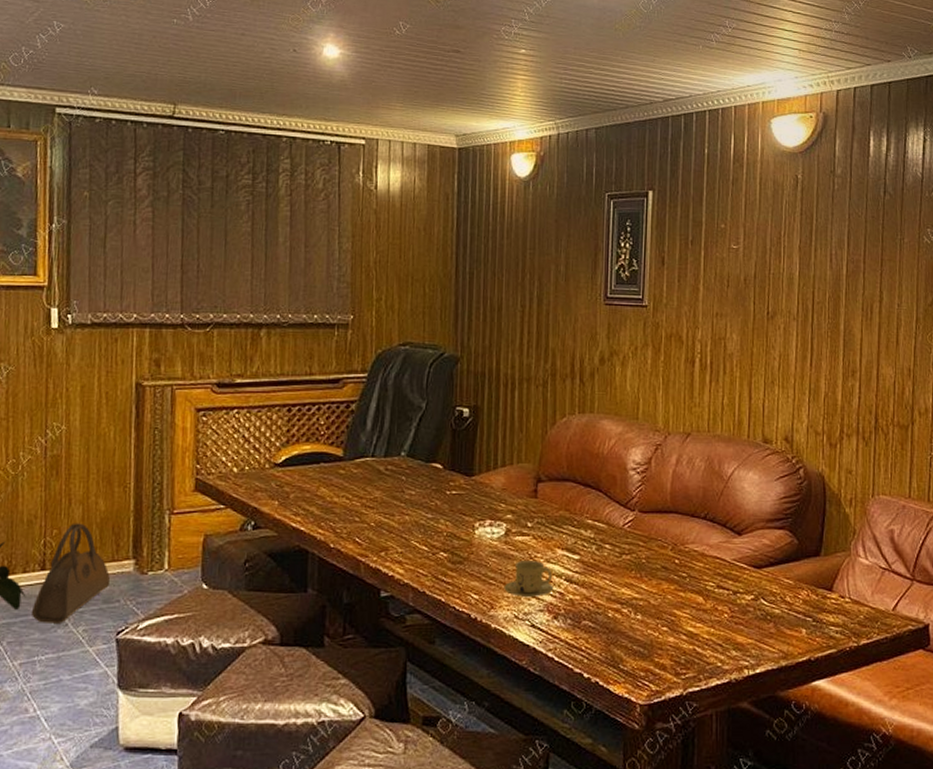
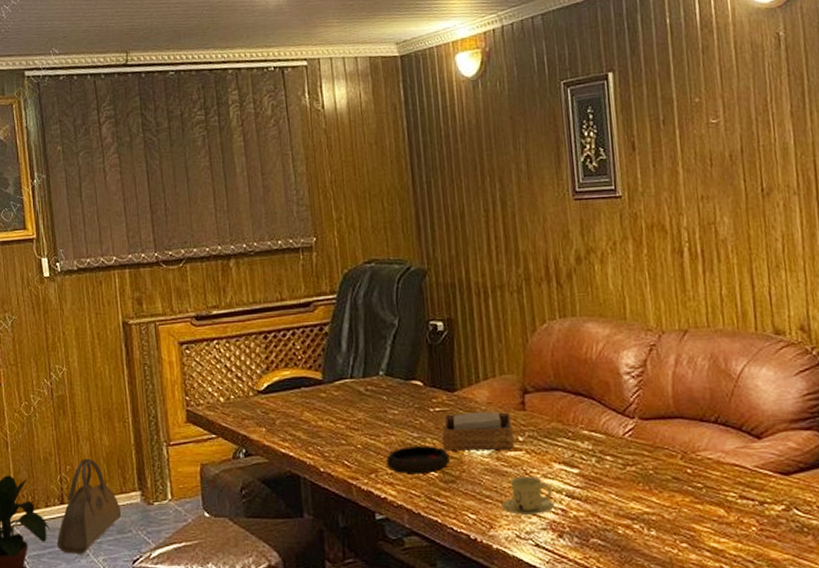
ashtray: none [398,527,460,553] -> present [386,446,450,473]
napkin holder: none [455,496,523,534] -> present [442,411,514,451]

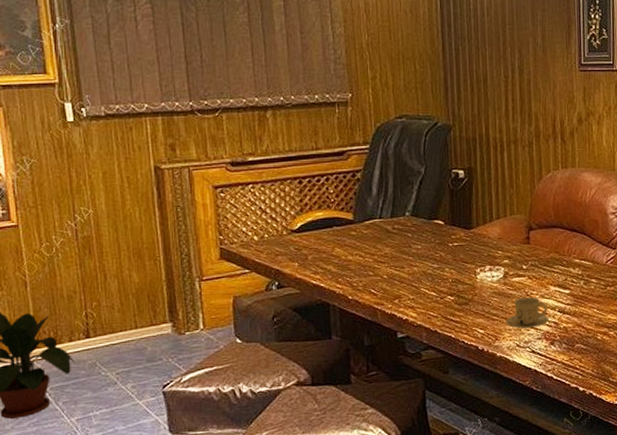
handbag: present [57,458,121,554] -> none [82,294,151,384]
ashtray: present [386,446,450,473] -> none [409,274,464,298]
napkin holder: present [442,411,514,451] -> none [458,245,519,279]

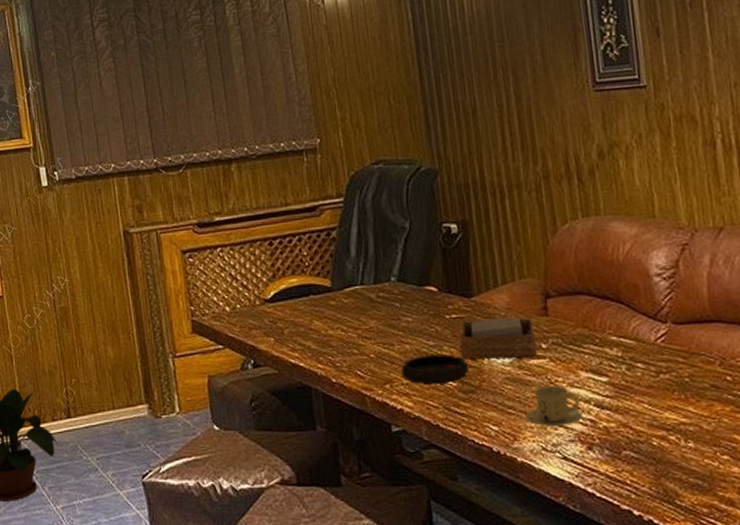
ashtray: none [409,274,464,298] -> present [401,354,469,383]
napkin holder: none [458,245,519,279] -> present [460,317,537,360]

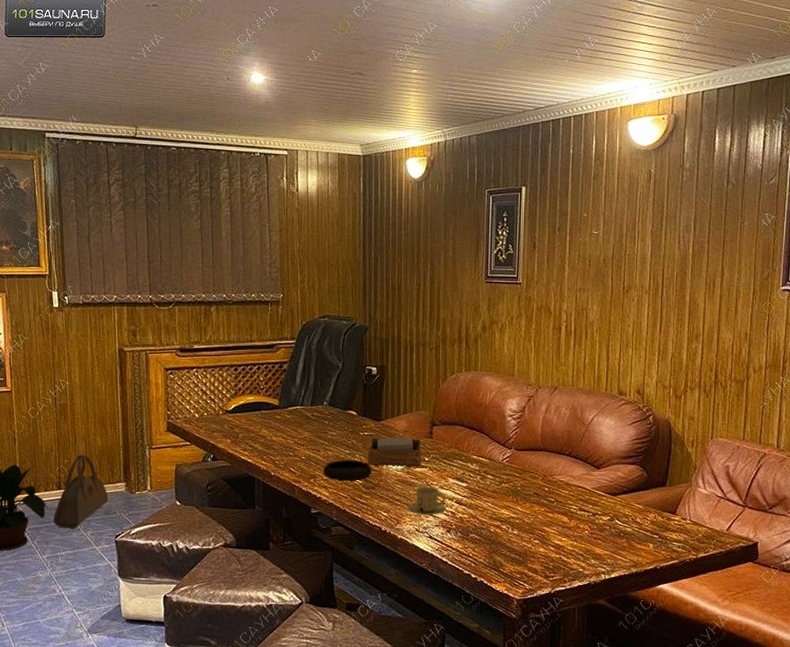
handbag: none [65,371,128,469] -> present [53,455,108,529]

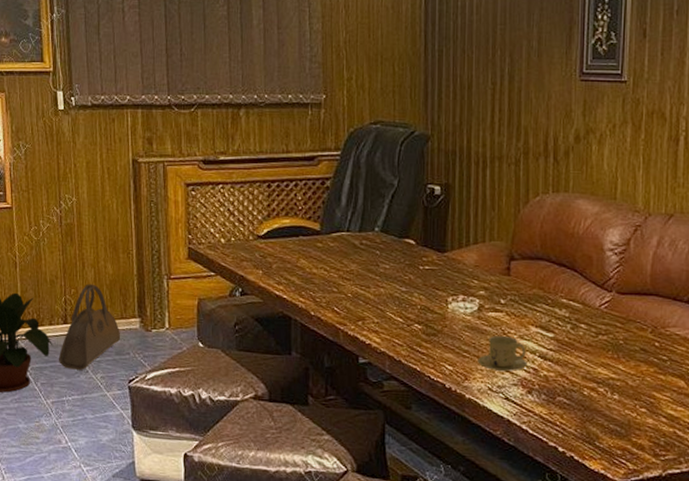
ashtray: present [323,460,372,480] -> none [374,299,433,325]
napkin holder: present [367,437,421,466] -> none [428,272,496,310]

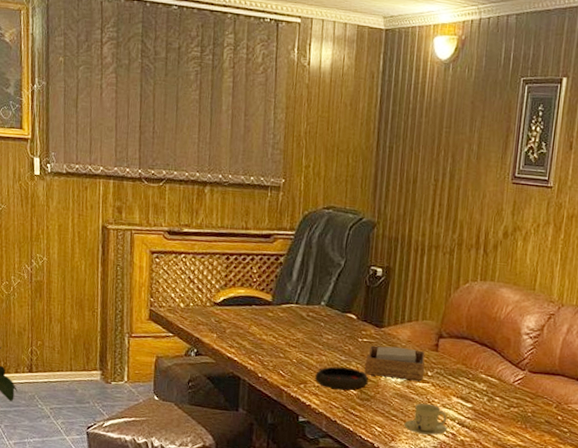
handbag: present [59,283,120,370] -> none [22,337,82,415]
ashtray: none [374,299,433,325] -> present [315,366,368,390]
napkin holder: none [428,272,496,310] -> present [364,345,425,381]

